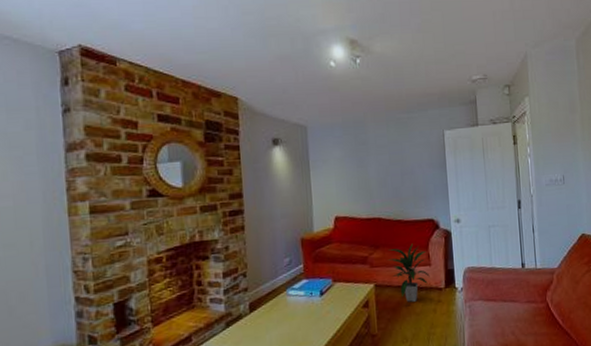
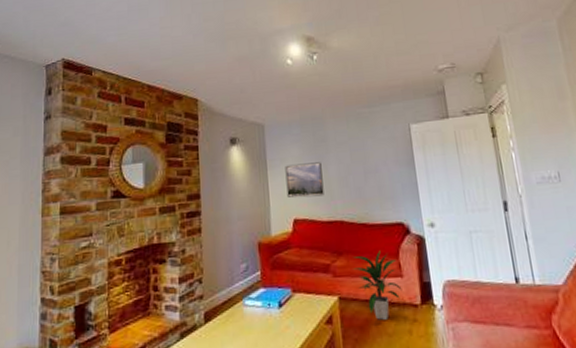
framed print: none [327,164,364,197] -> present [285,162,324,198]

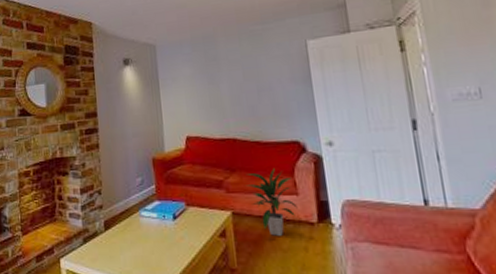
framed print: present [285,162,324,198] -> none [177,81,217,116]

